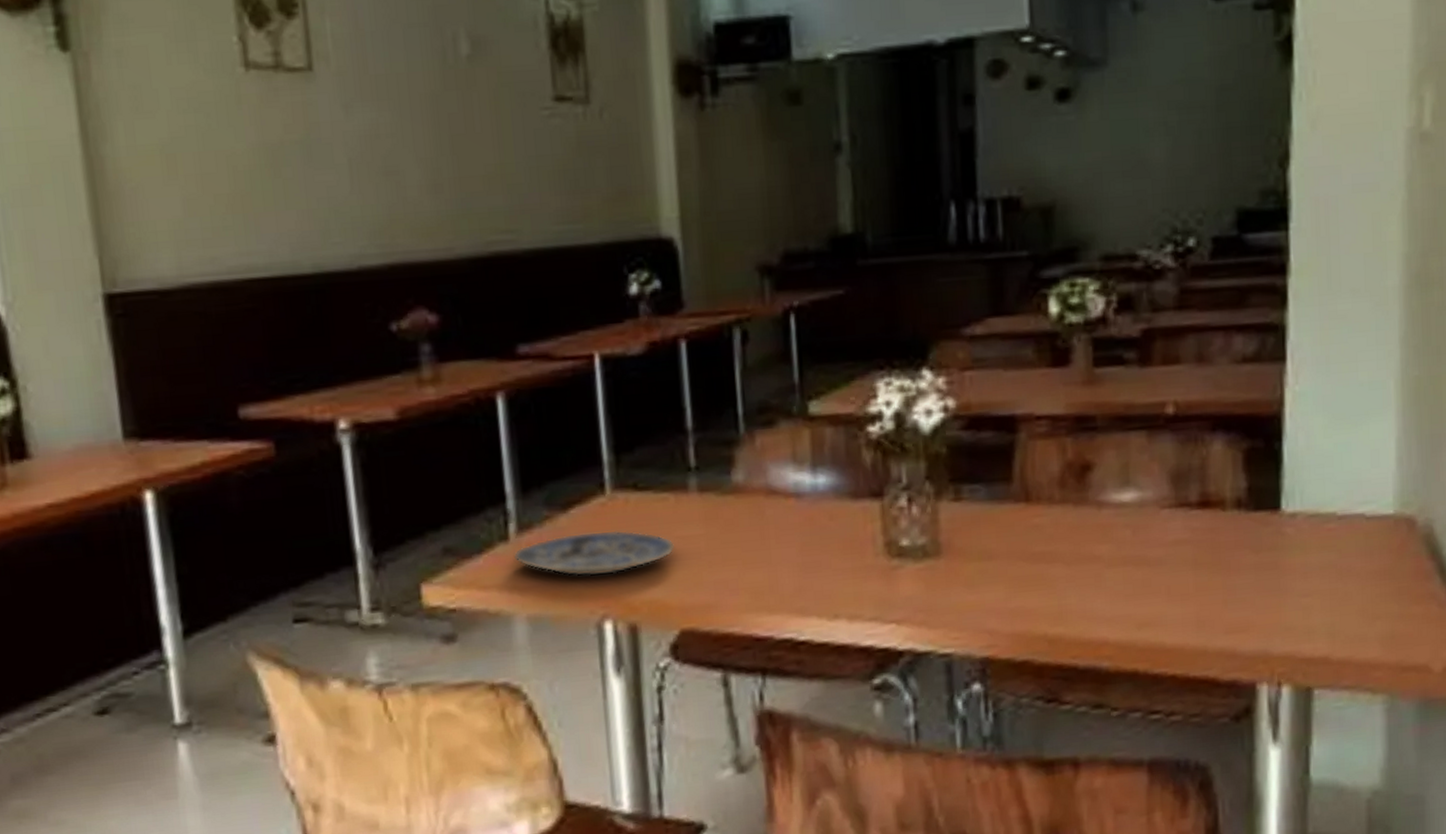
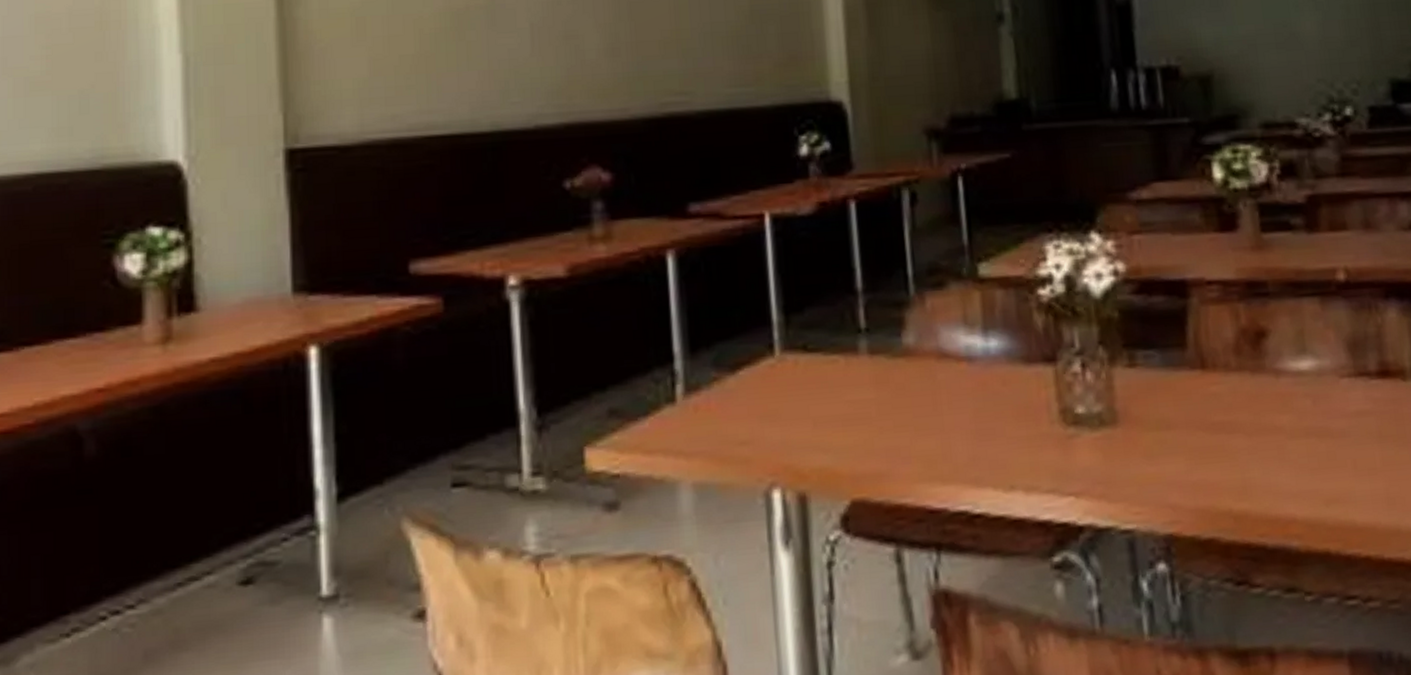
plate: present [513,530,676,577] -> none [680,393,846,442]

